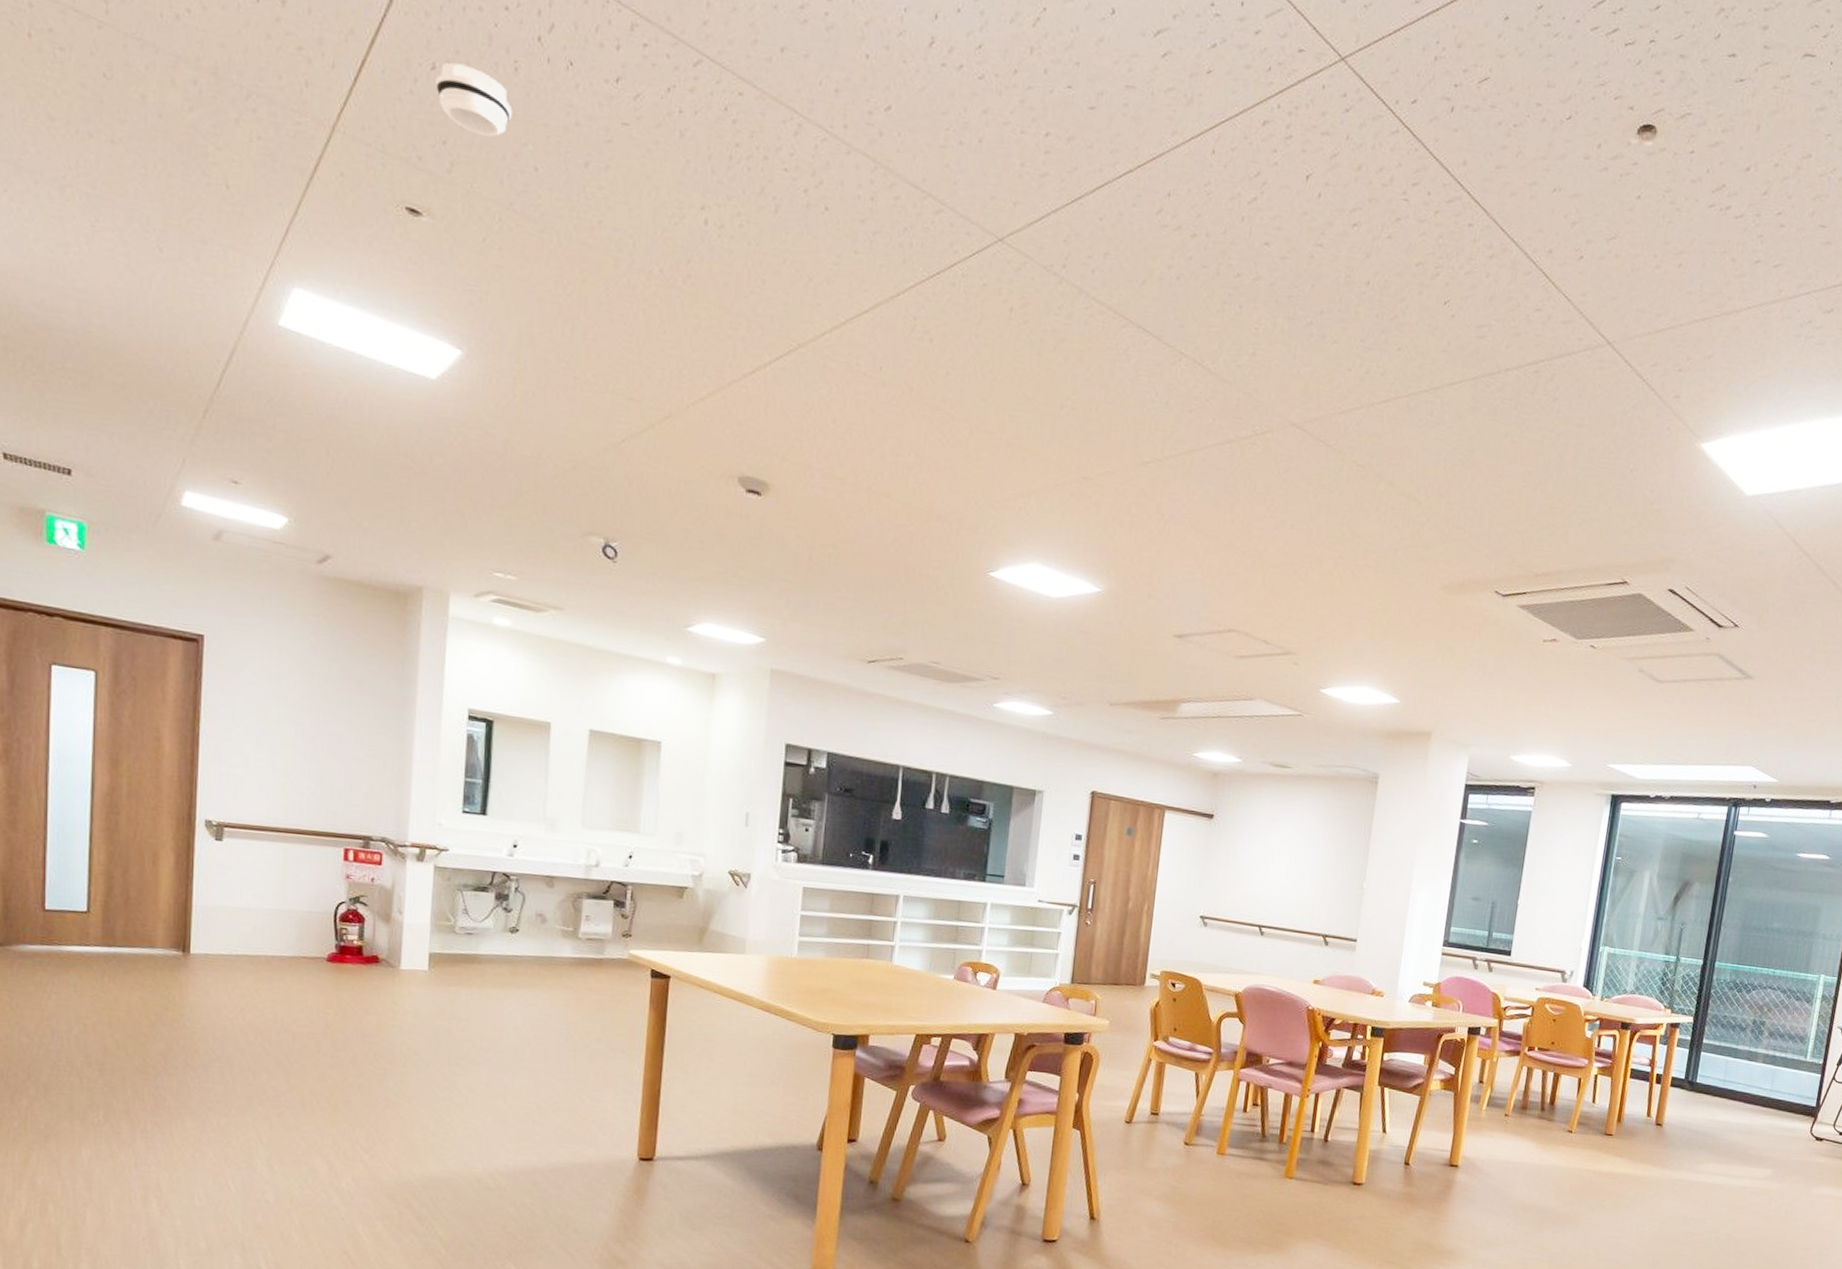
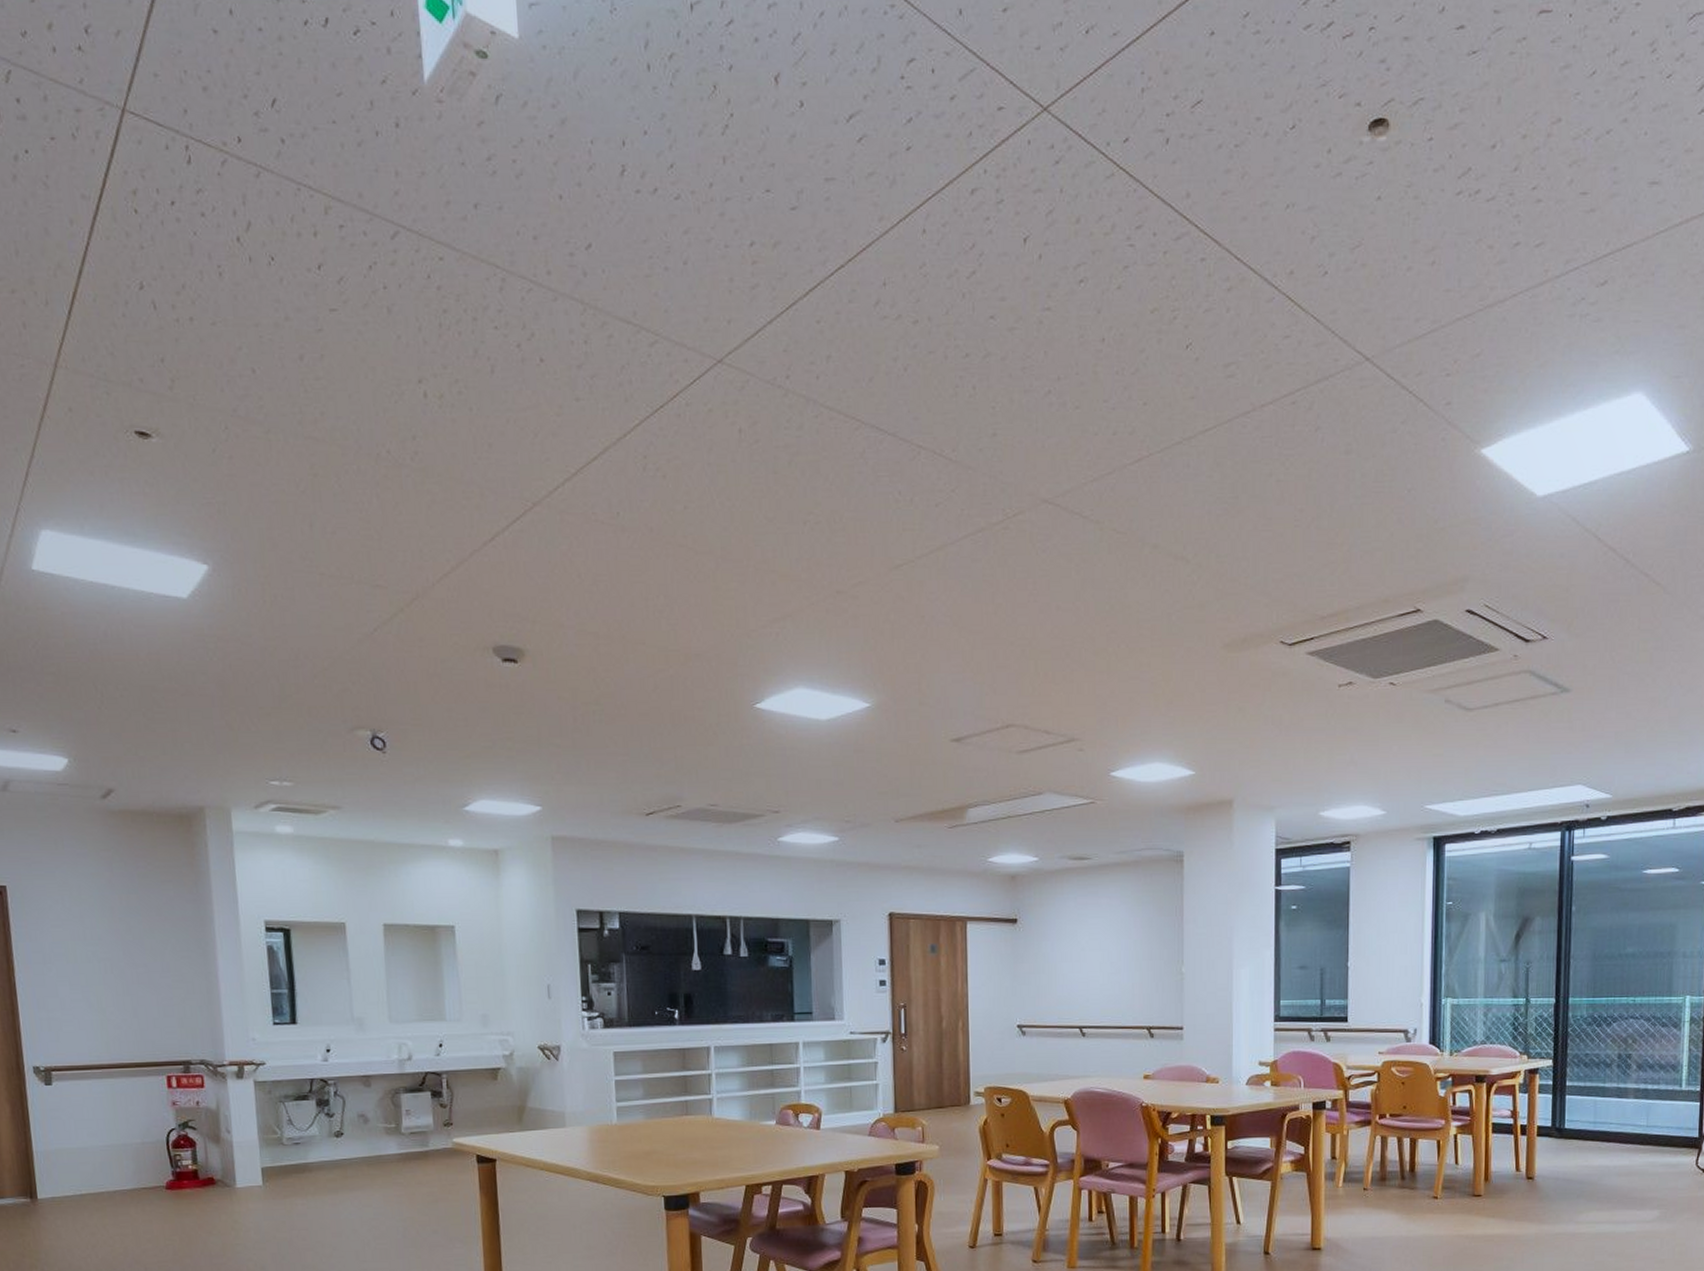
smoke detector: present [435,62,513,137] -> none [145,279,224,347]

